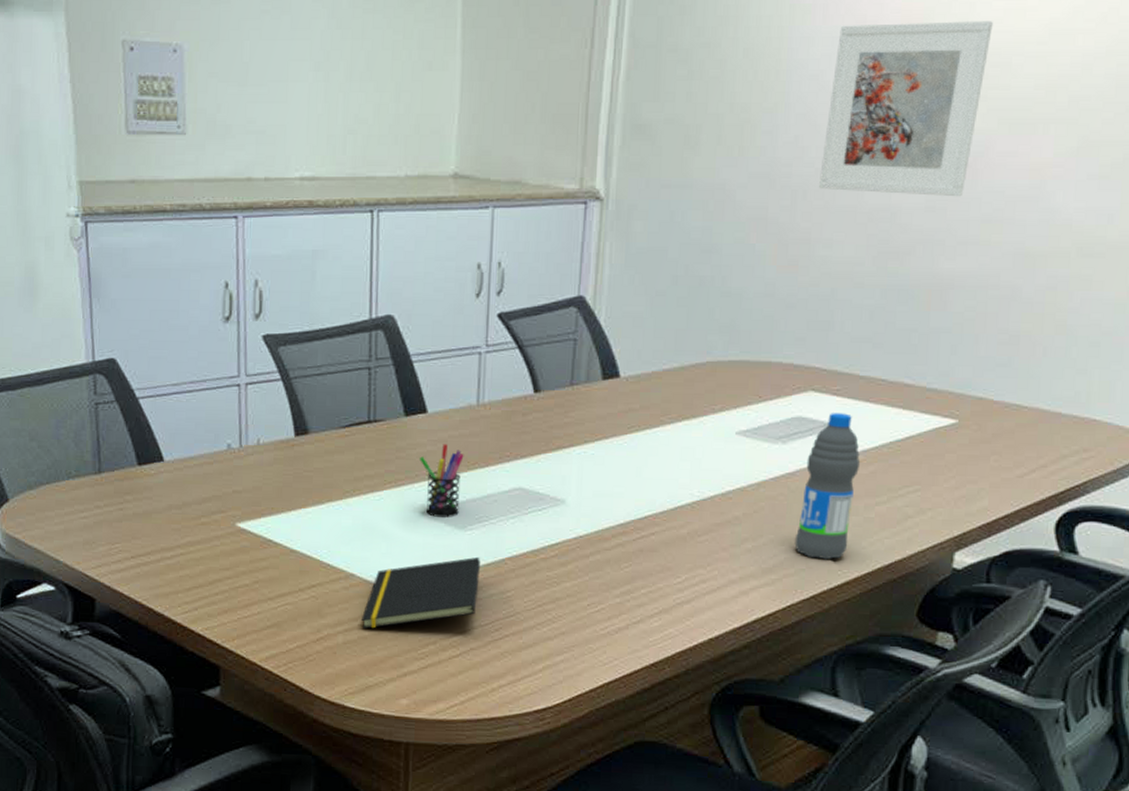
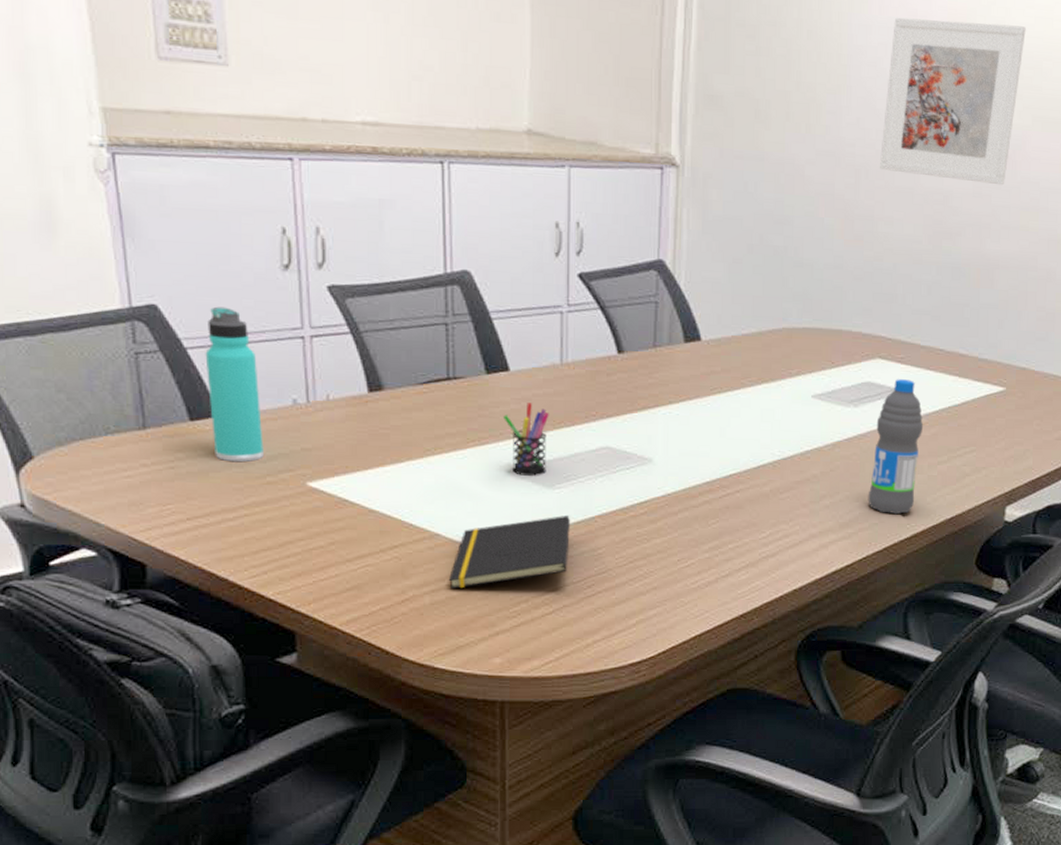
thermos bottle: none [153,358,200,504] -> present [205,306,264,463]

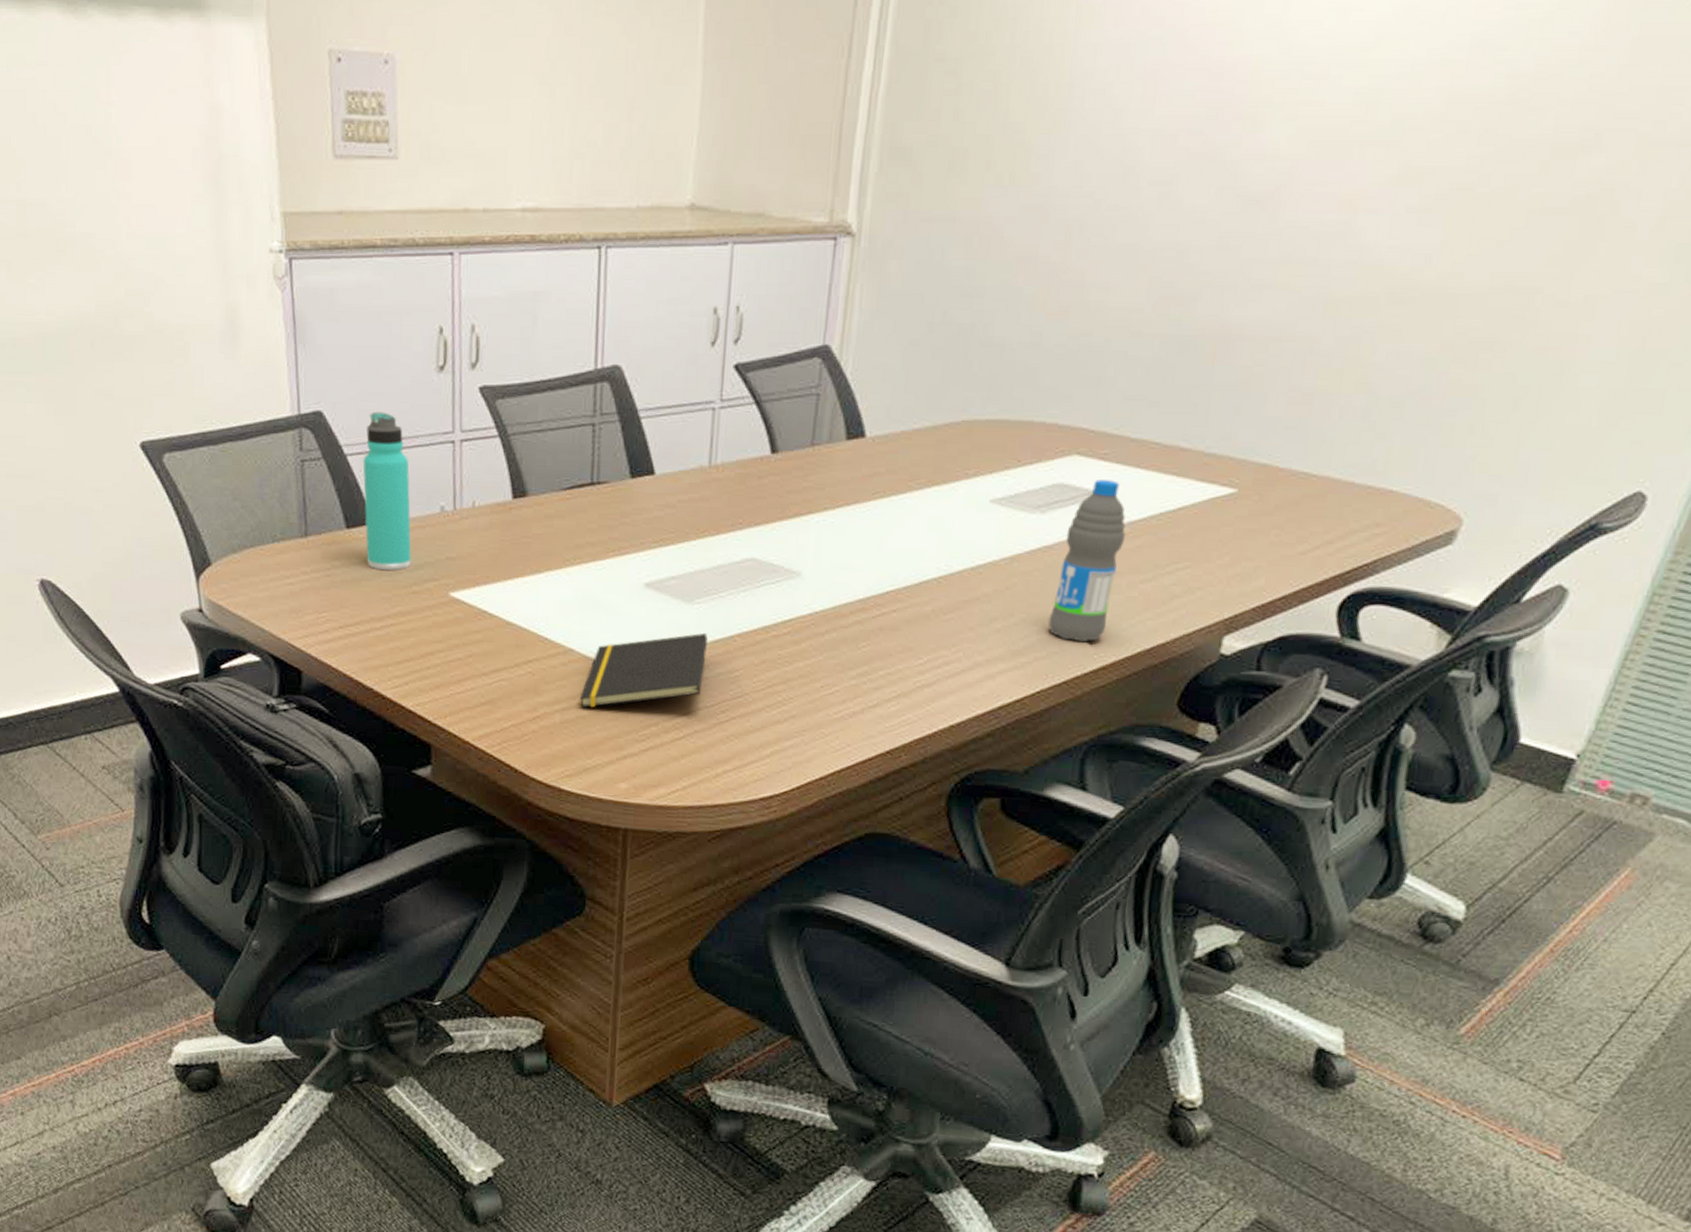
pen holder: present [504,403,549,476] -> none [645,509,693,590]
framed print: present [880,17,1026,186] -> none [1098,24,1311,233]

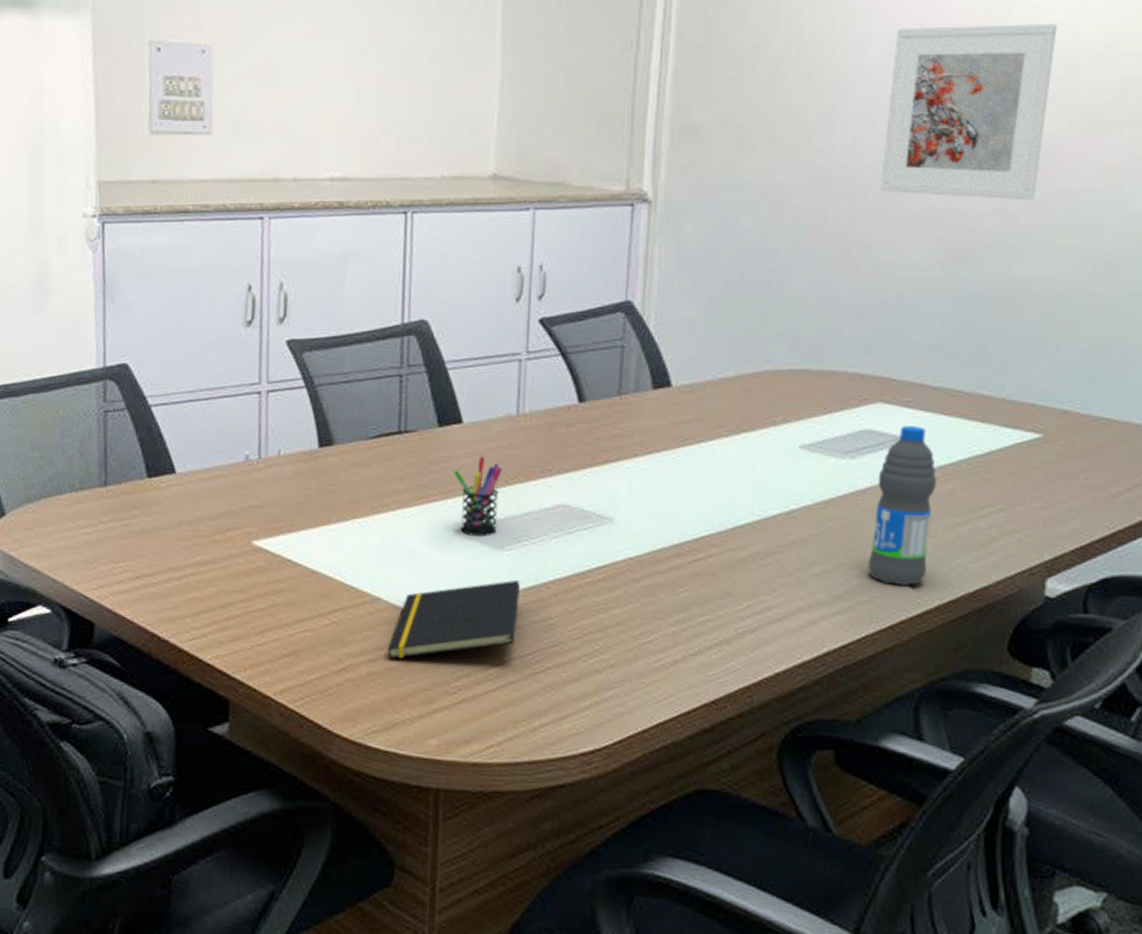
thermos bottle: present [363,411,412,571] -> none [167,364,215,520]
pen holder: none [645,509,693,590] -> present [454,457,502,536]
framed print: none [1098,24,1311,233] -> present [881,24,1057,201]

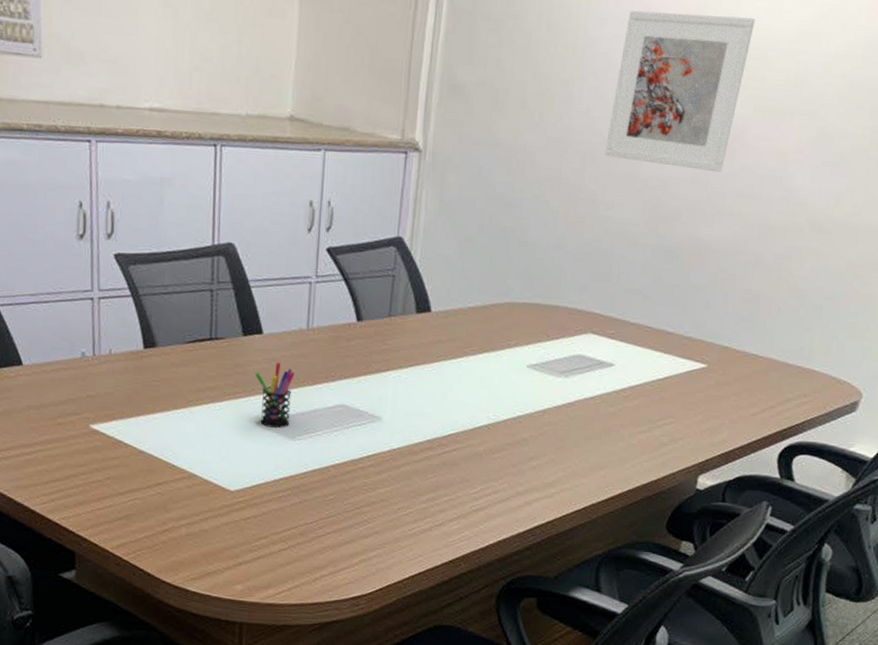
notepad: present [387,579,520,659] -> none [202,463,307,523]
water bottle: present [867,426,937,587] -> none [571,353,628,478]

